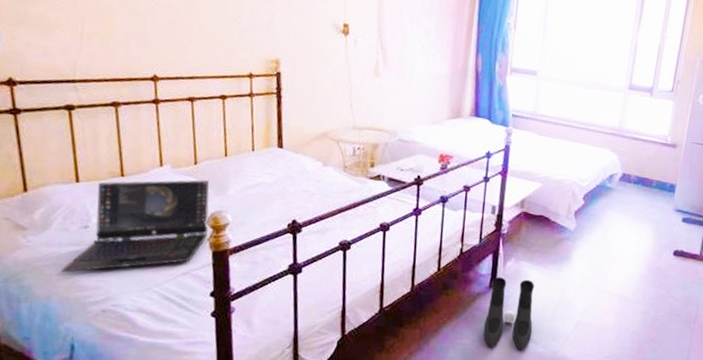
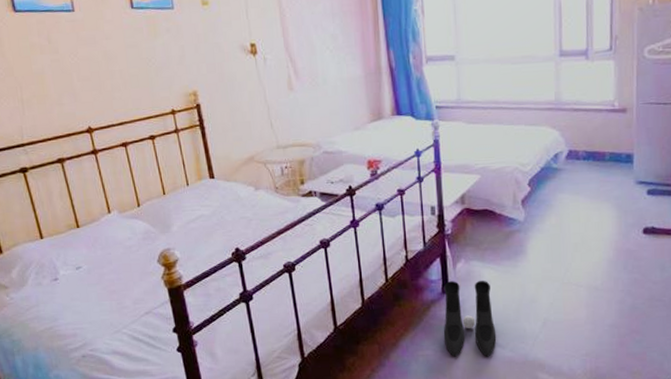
laptop computer: present [60,179,210,272] -> none [42,219,161,324]

